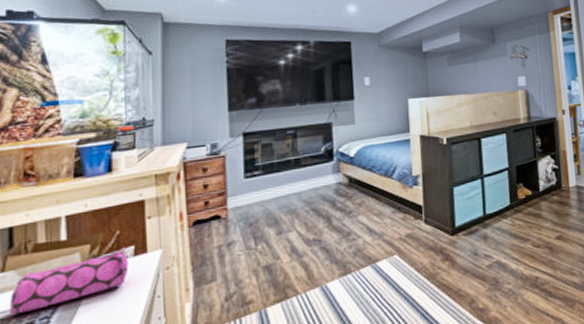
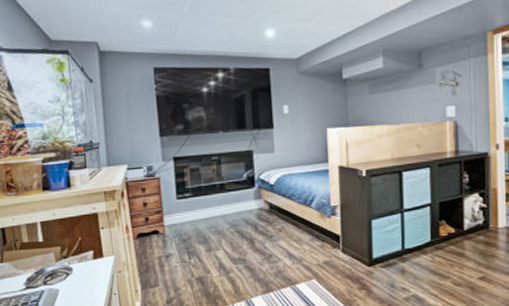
pencil case: present [10,247,129,315] -> none [9,251,91,296]

